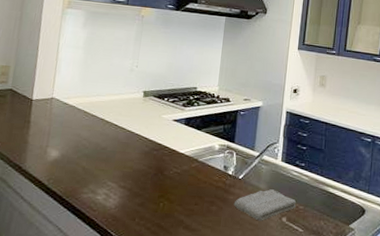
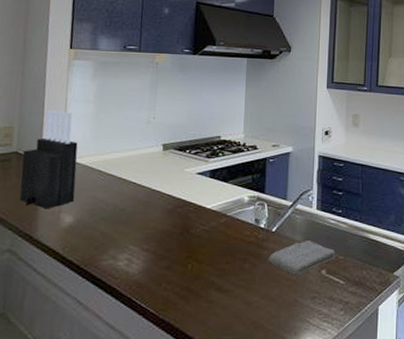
knife block: none [11,52,67,143] -> present [19,110,78,209]

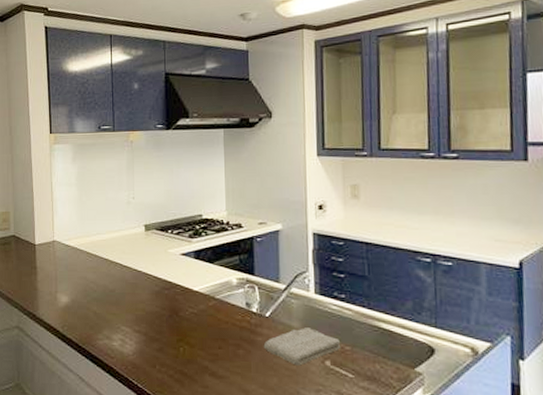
knife block: present [19,110,78,209] -> none [19,194,68,289]

